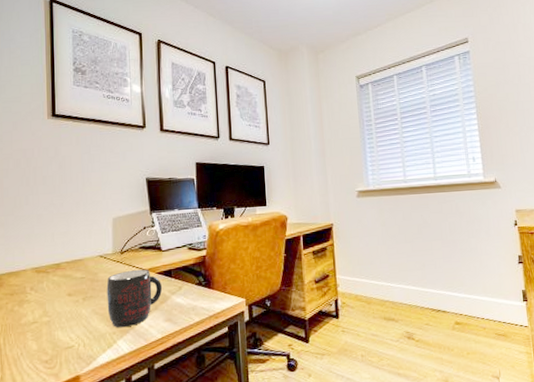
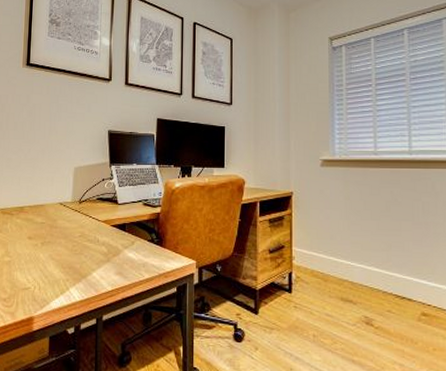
mug: present [106,269,163,328] -> none [63,220,116,276]

